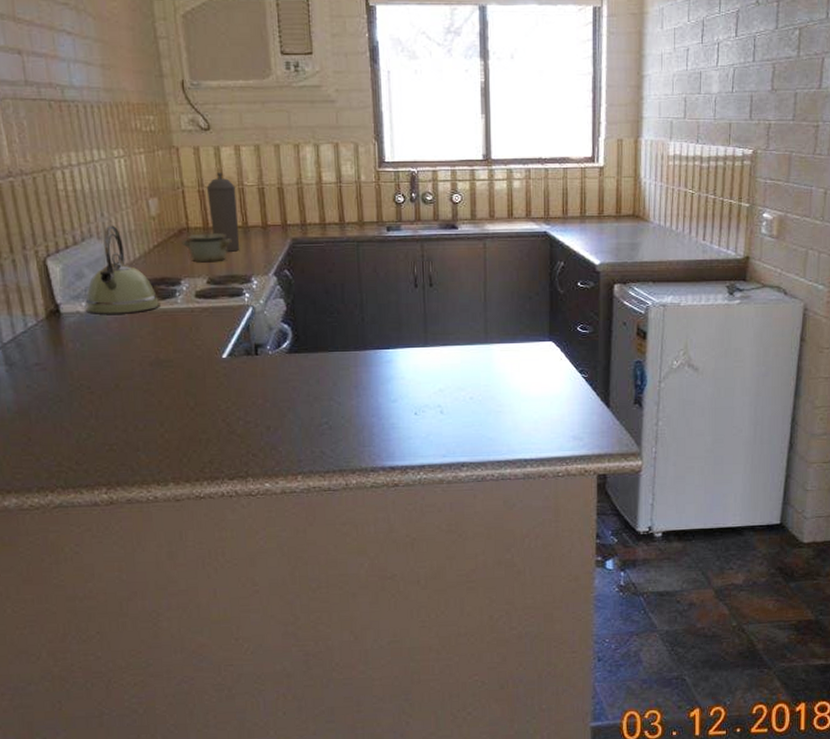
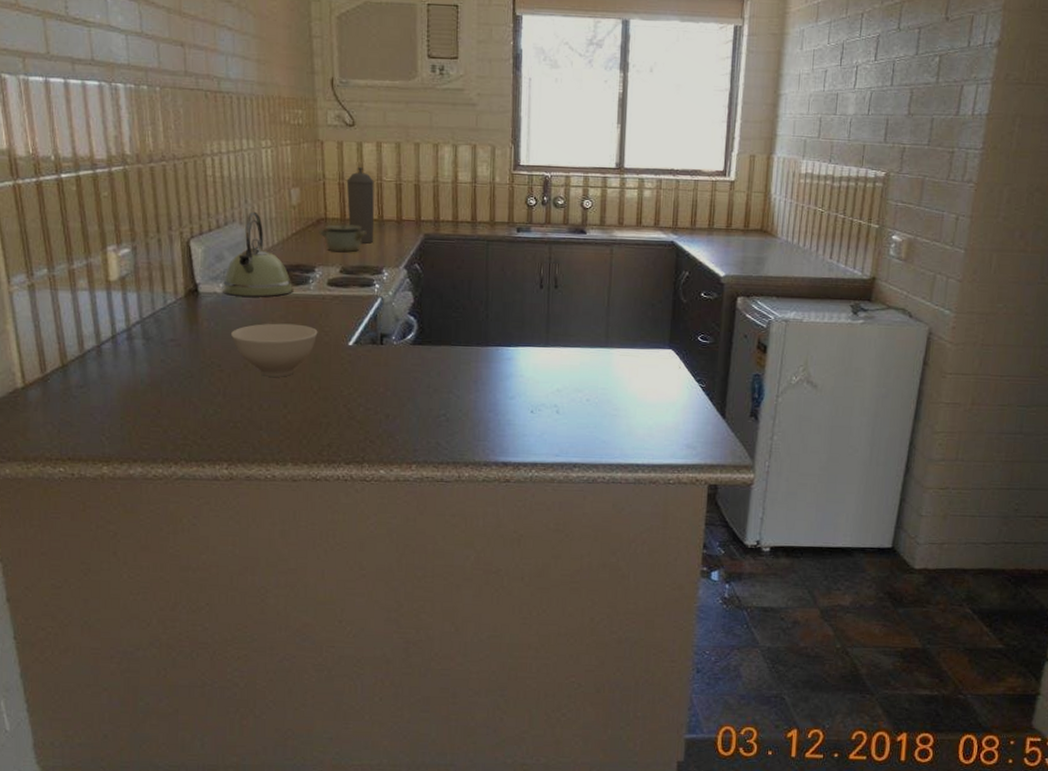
bowl: none [97,339,190,396] -> present [230,323,318,377]

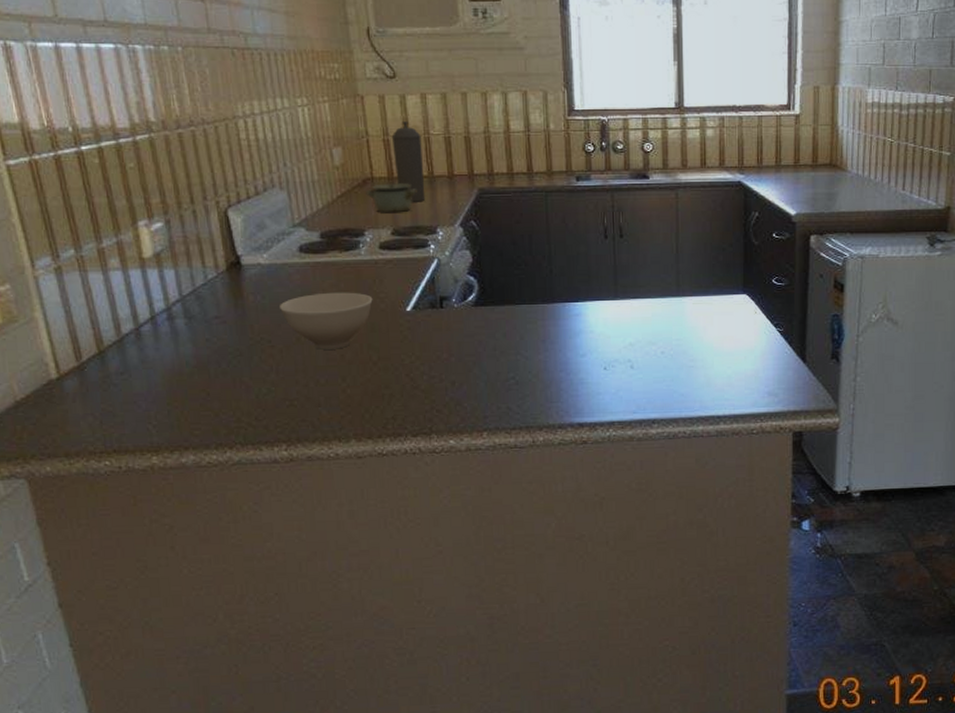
kettle: present [222,211,294,297] -> none [266,175,344,266]

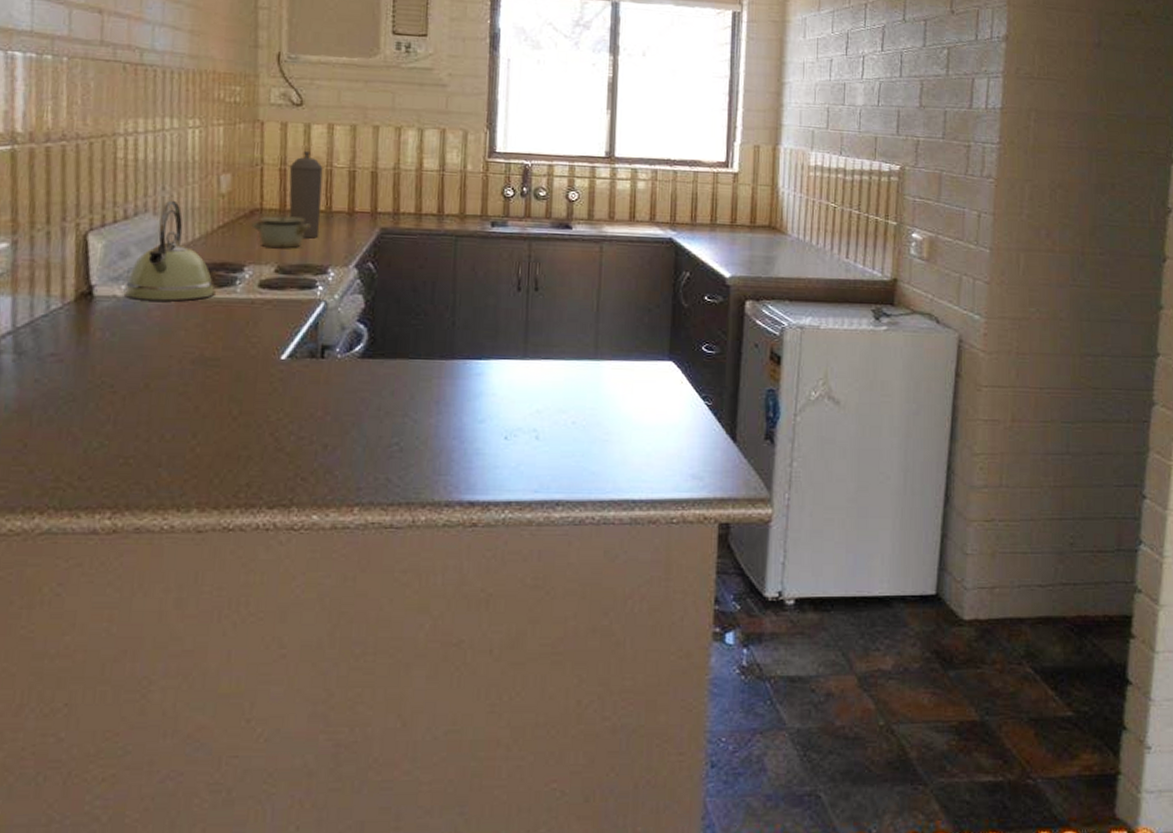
kettle: none [266,175,344,266] -> present [123,200,216,302]
bowl: present [279,292,373,350] -> none [129,333,243,400]

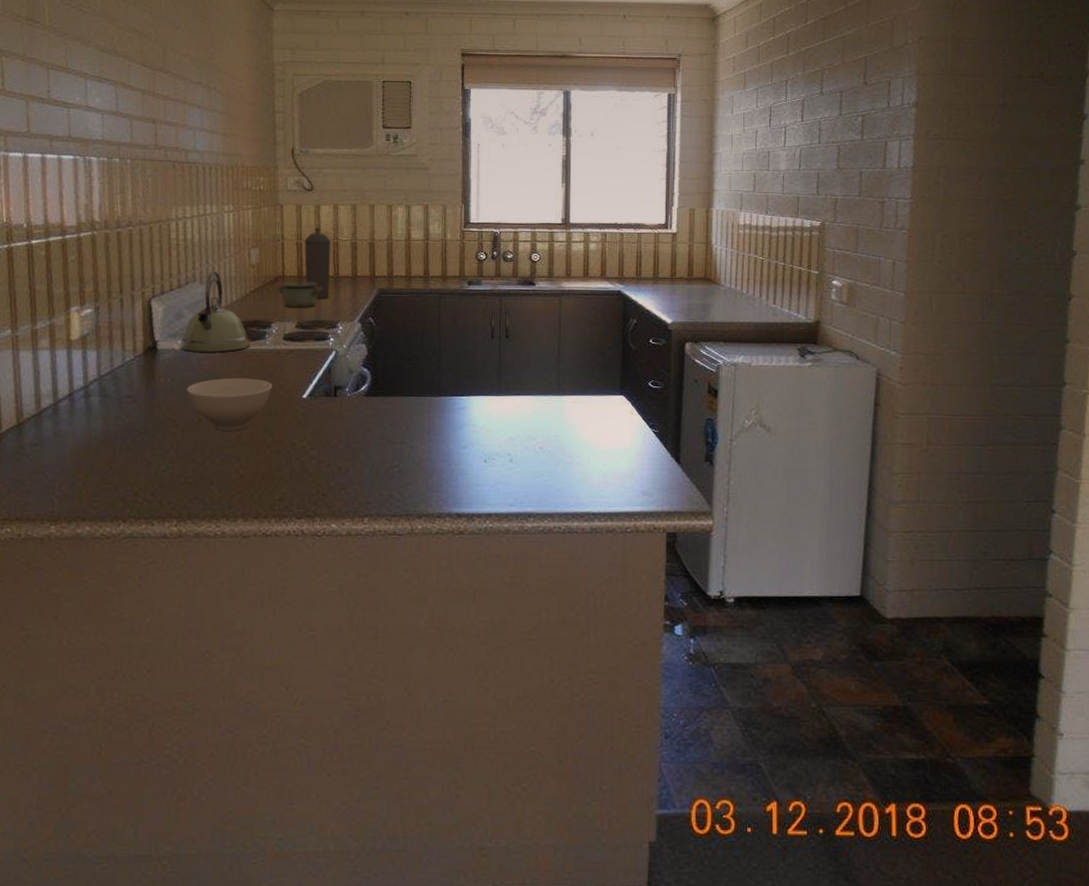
bowl: none [129,333,243,400] -> present [186,378,273,431]

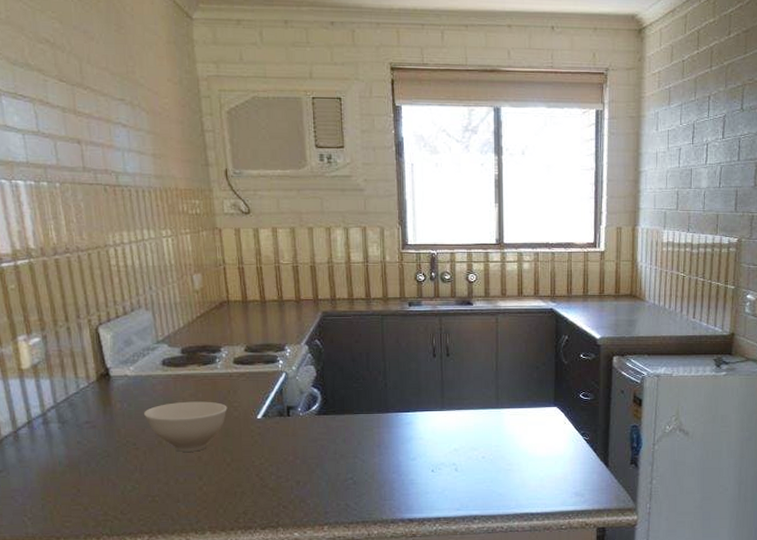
kettle: present [180,271,250,353] -> none [132,297,202,378]
saucepan: present [276,281,324,308] -> none [222,306,269,332]
canister: present [304,228,331,299] -> none [246,252,275,323]

